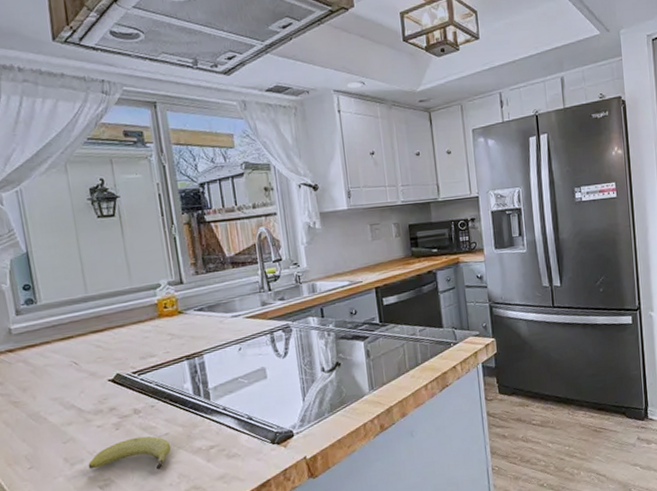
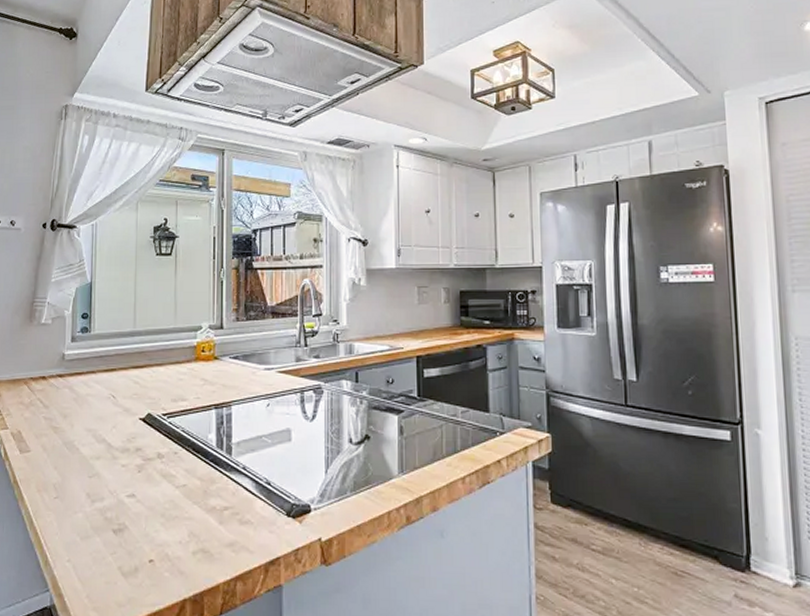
fruit: present [88,435,172,470] -> none [107,483,187,523]

